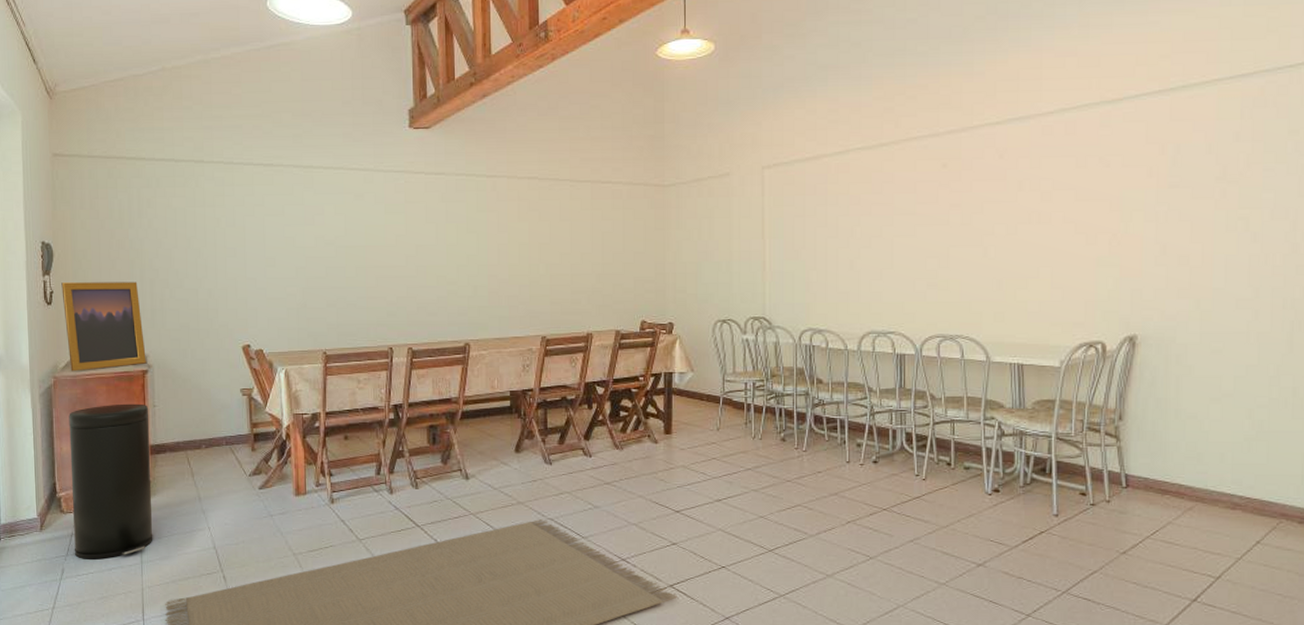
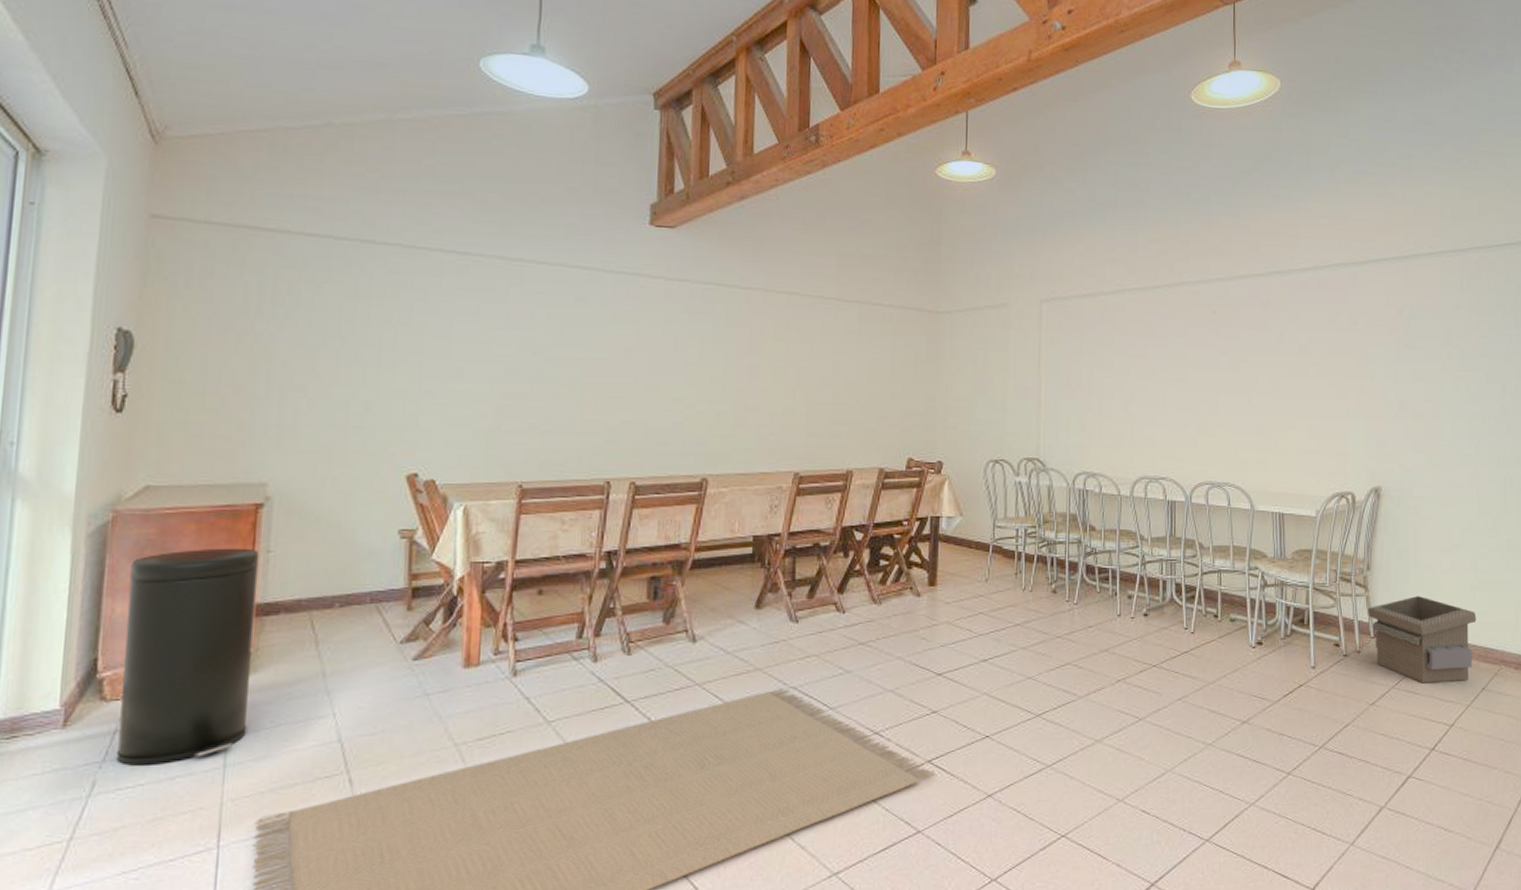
picture frame: present [61,282,146,372] -> none [141,383,263,504]
storage basket: none [1119,447,1252,535] -> present [1367,596,1477,683]

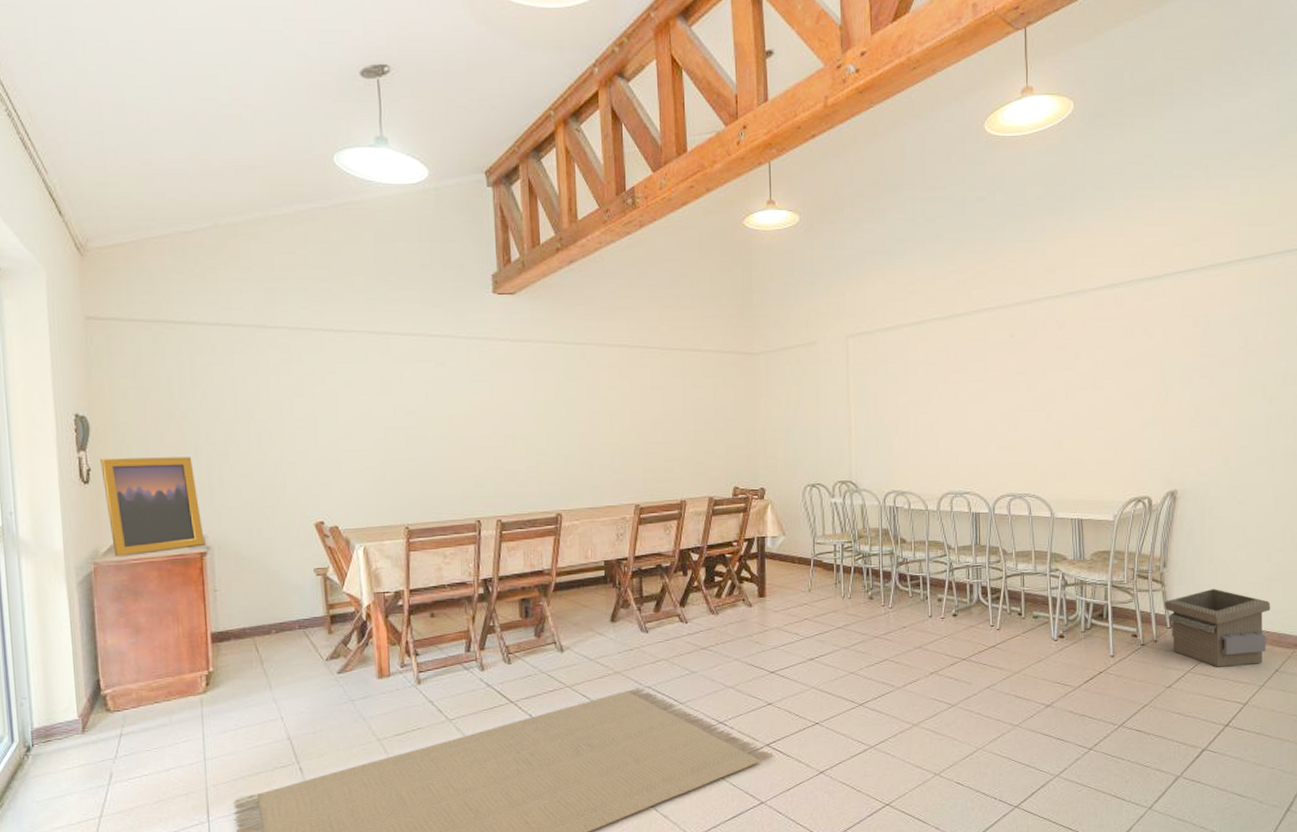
pedal bin: present [116,548,260,766] -> none [113,588,218,761]
picture frame: none [141,383,263,504] -> present [100,457,205,556]

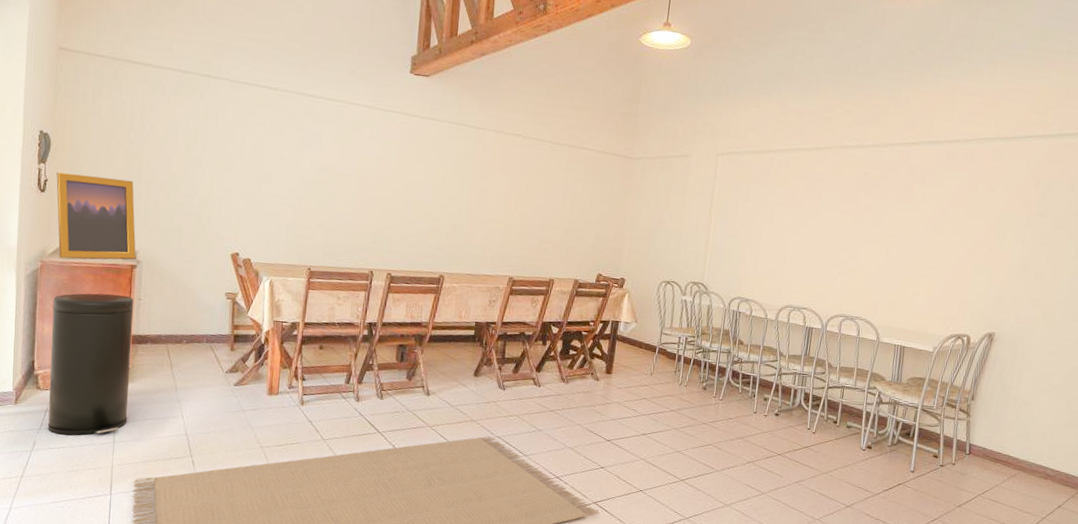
pedal bin: none [113,588,218,761] -> present [47,293,134,436]
storage basket: present [1164,589,1271,667] -> none [966,425,1064,499]

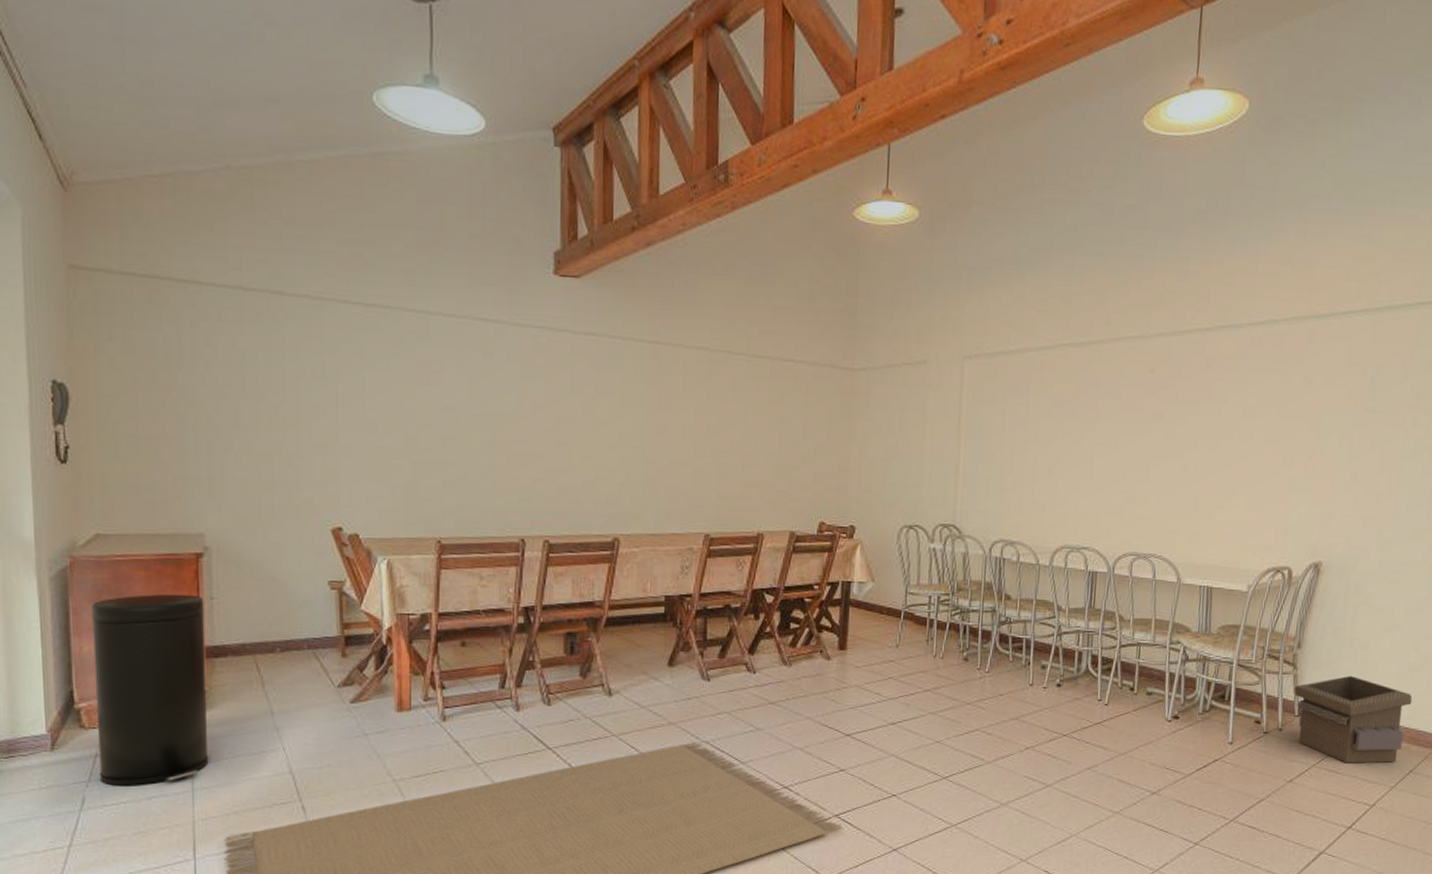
picture frame: present [56,172,136,260] -> none [81,435,201,551]
storage basket: none [966,425,1064,499] -> present [1294,676,1413,764]

